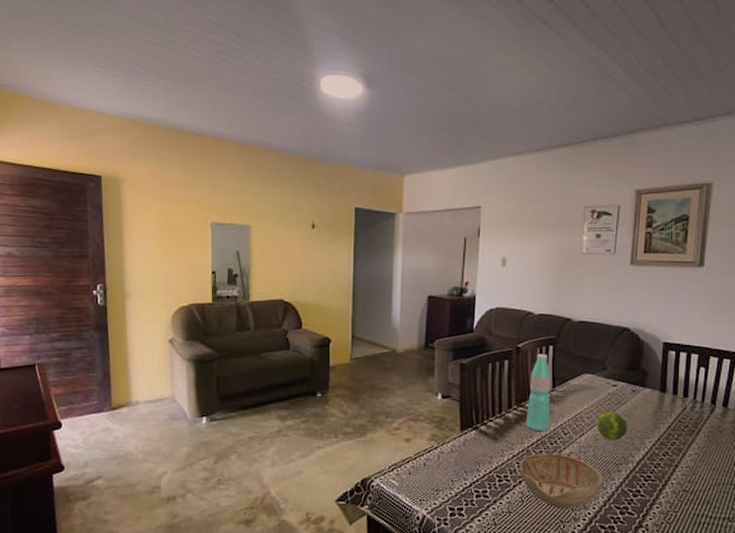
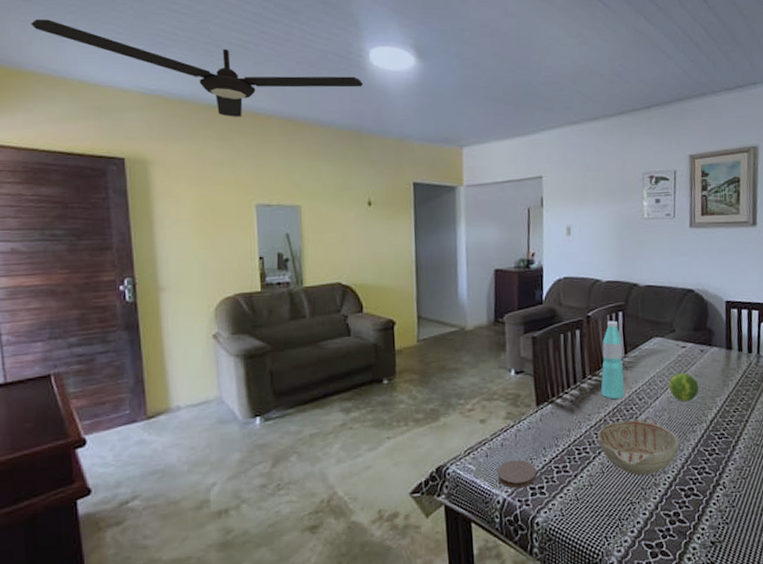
ceiling fan: none [29,49,314,141] -> present [31,19,364,117]
coaster: none [418,480,457,508] -> present [497,459,537,489]

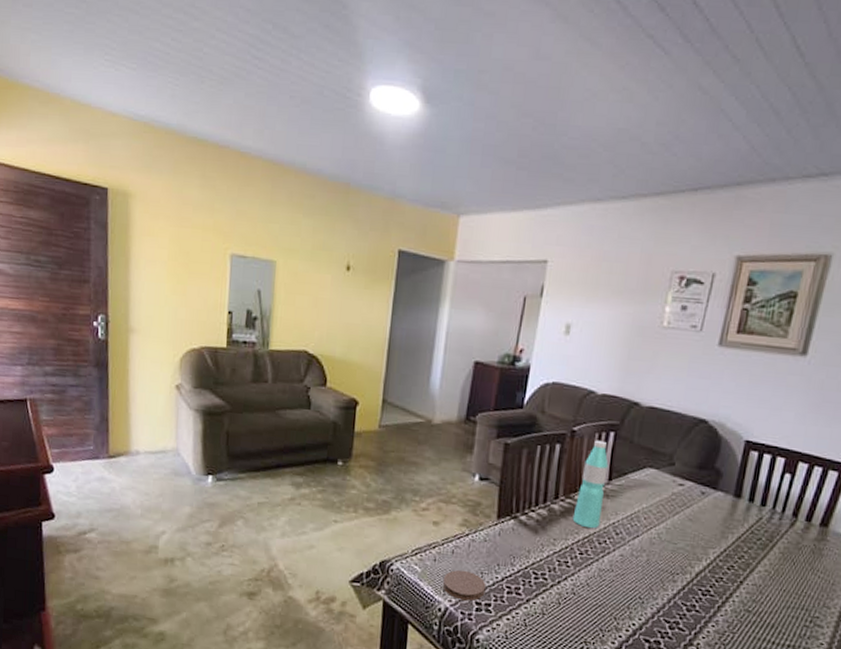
ceiling fan: present [31,19,364,117] -> none [30,28,360,155]
decorative bowl: present [597,418,680,476] -> none [559,552,655,617]
fruit: present [668,372,699,402] -> none [653,512,691,547]

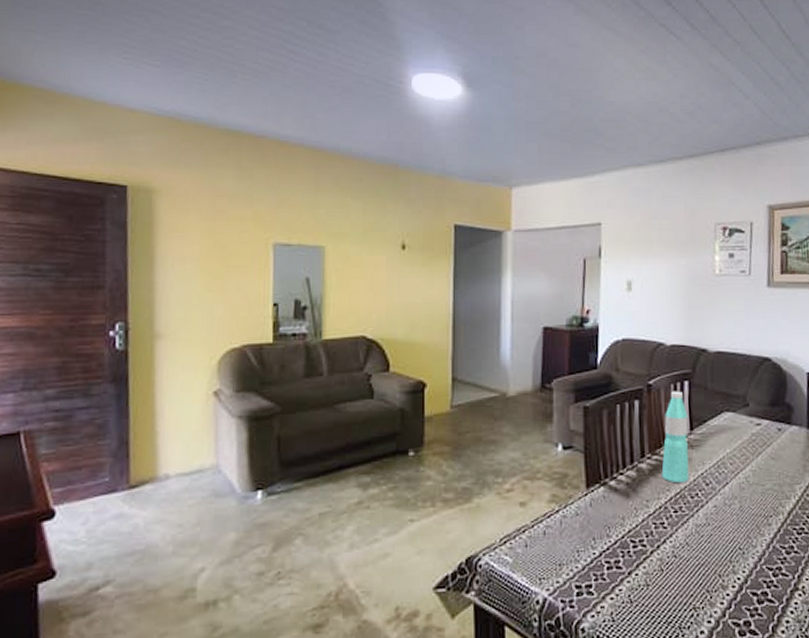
coaster: present [442,570,486,601] -> none [537,551,584,587]

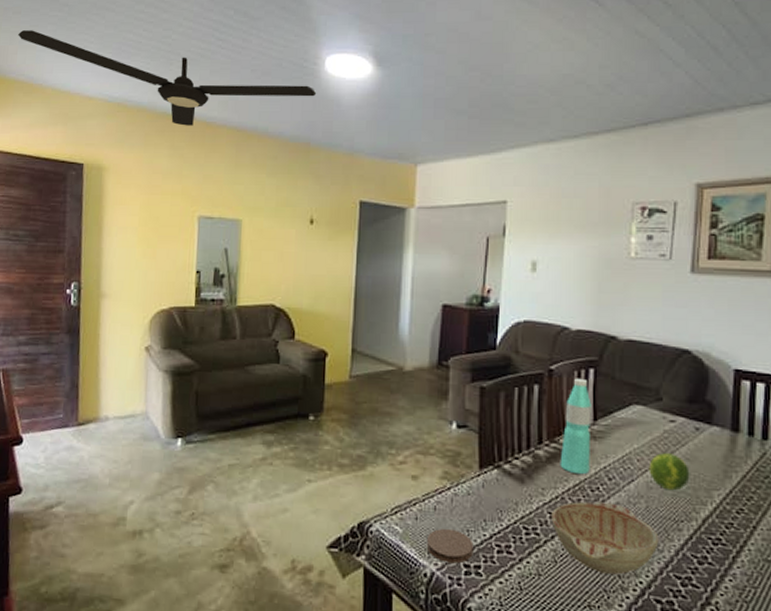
ceiling fan: none [34,29,404,144] -> present [18,30,317,126]
coaster: none [537,551,584,587] -> present [426,528,474,564]
decorative bowl: none [656,506,752,575] -> present [551,501,659,575]
fruit: none [740,453,776,489] -> present [649,452,690,491]

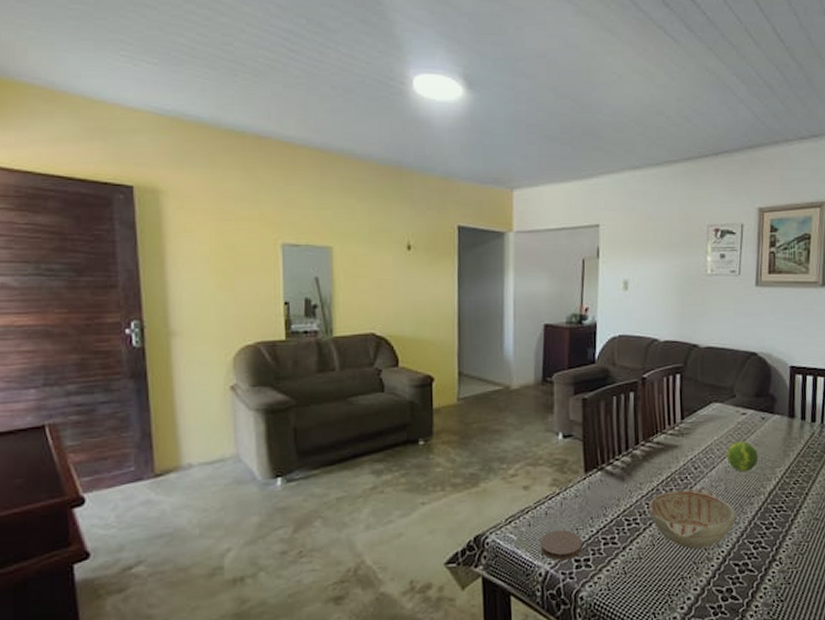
ceiling fan: present [18,30,317,126] -> none [26,24,406,145]
water bottle: present [560,378,592,475] -> none [654,383,679,468]

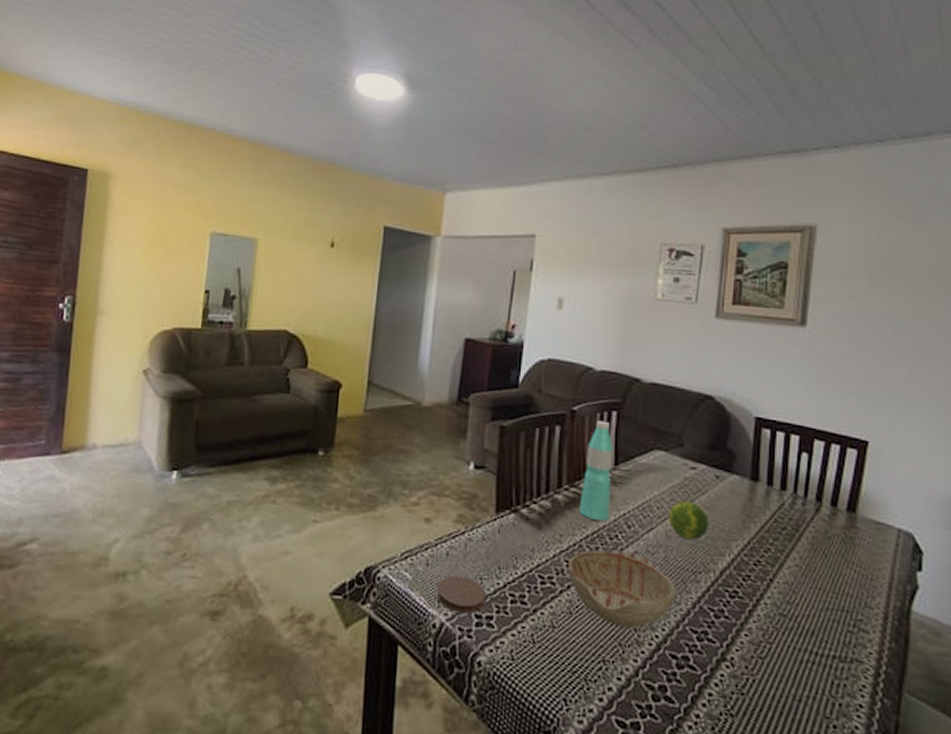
water bottle: none [654,383,679,468] -> present [578,420,613,522]

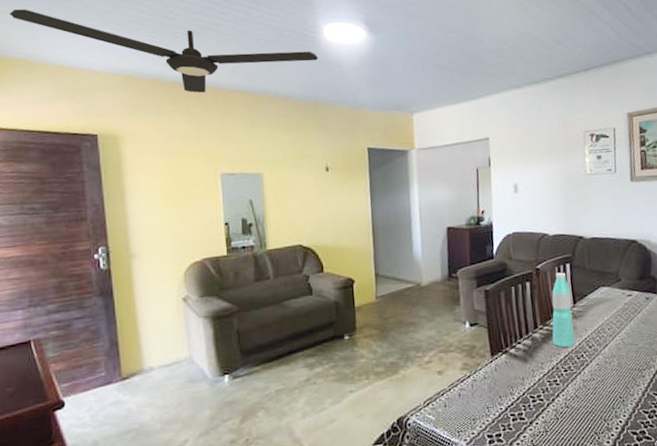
ceiling fan: none [25,23,345,137] -> present [10,9,319,93]
coaster: present [436,575,487,614] -> none [455,408,494,437]
decorative bowl: present [568,550,676,628] -> none [550,365,630,421]
fruit: present [668,500,709,541] -> none [616,319,647,348]

